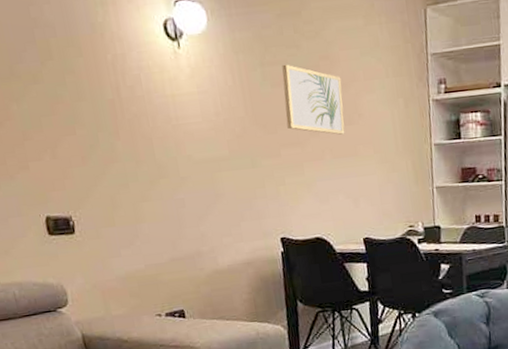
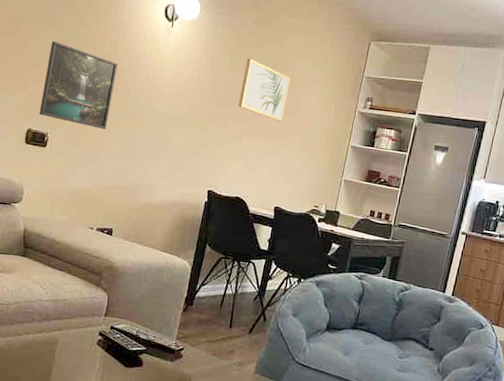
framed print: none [37,100,139,197] -> present [39,41,118,130]

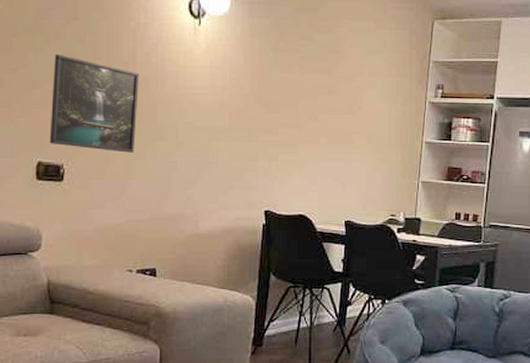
wall art: present [238,58,291,121] -> none [289,52,347,122]

